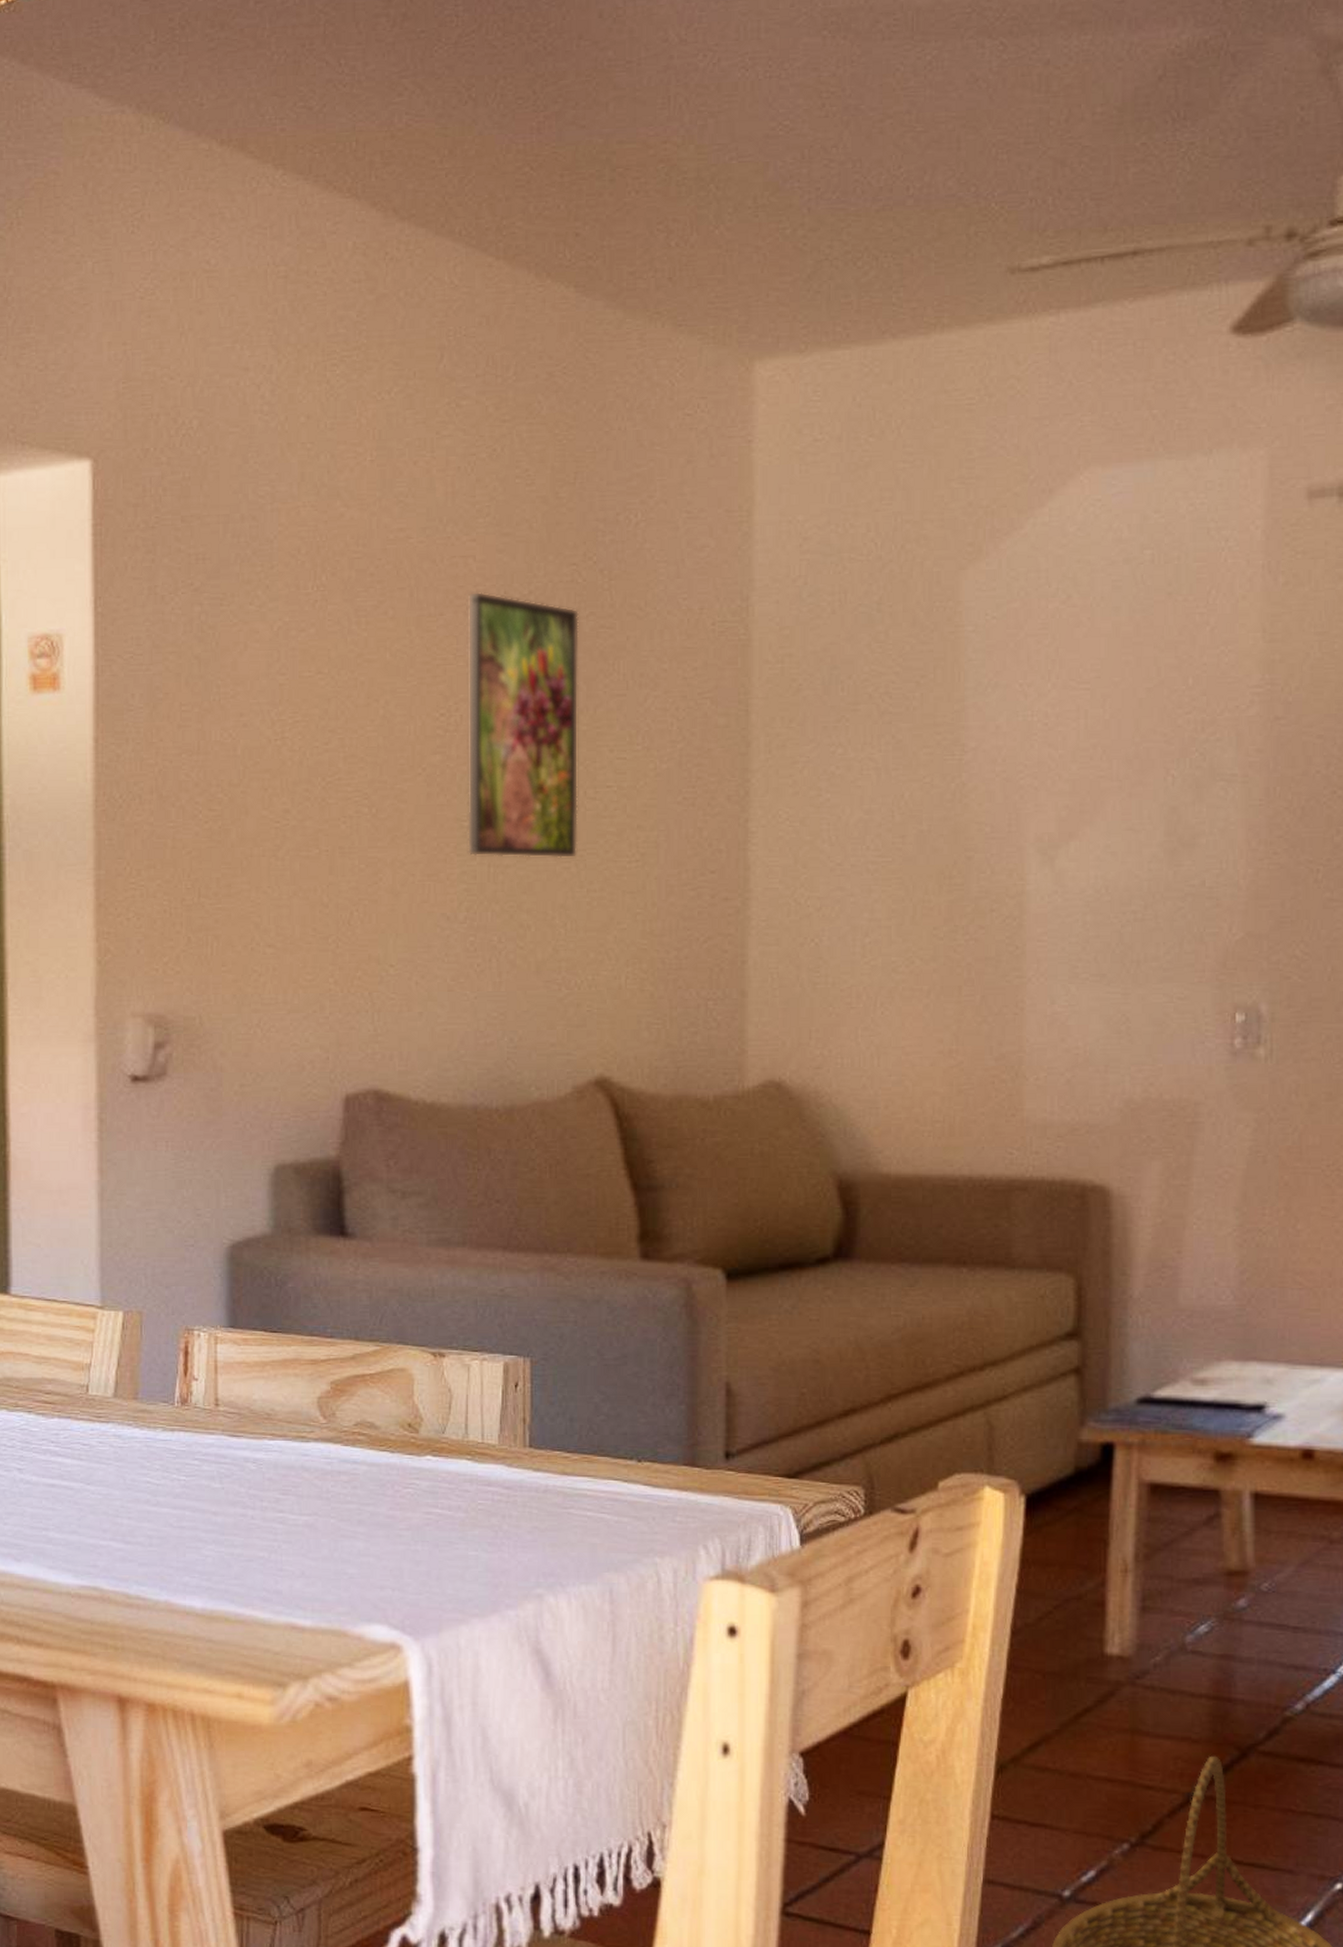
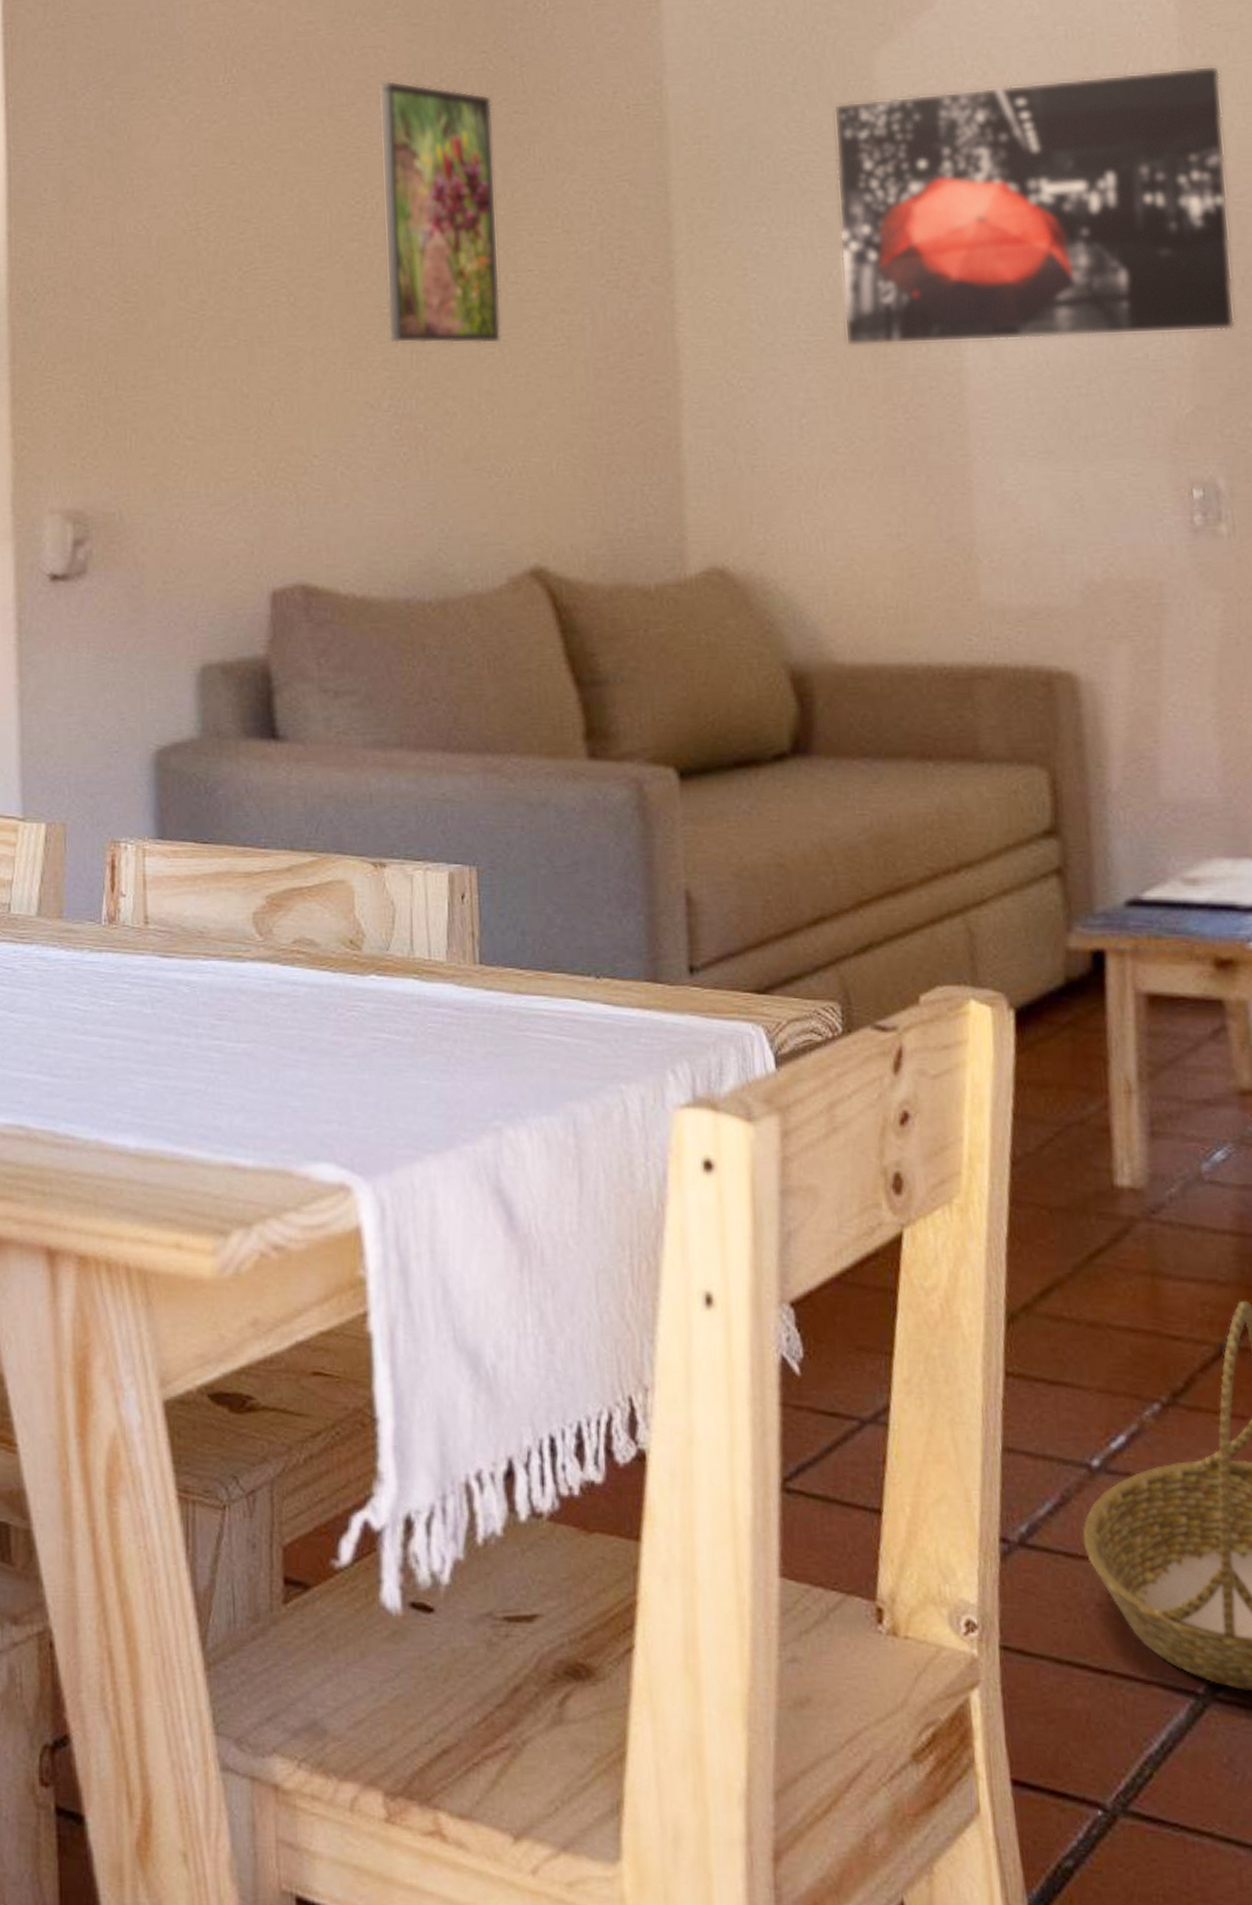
wall art: none [912,593,1302,868] -> present [833,65,1236,346]

